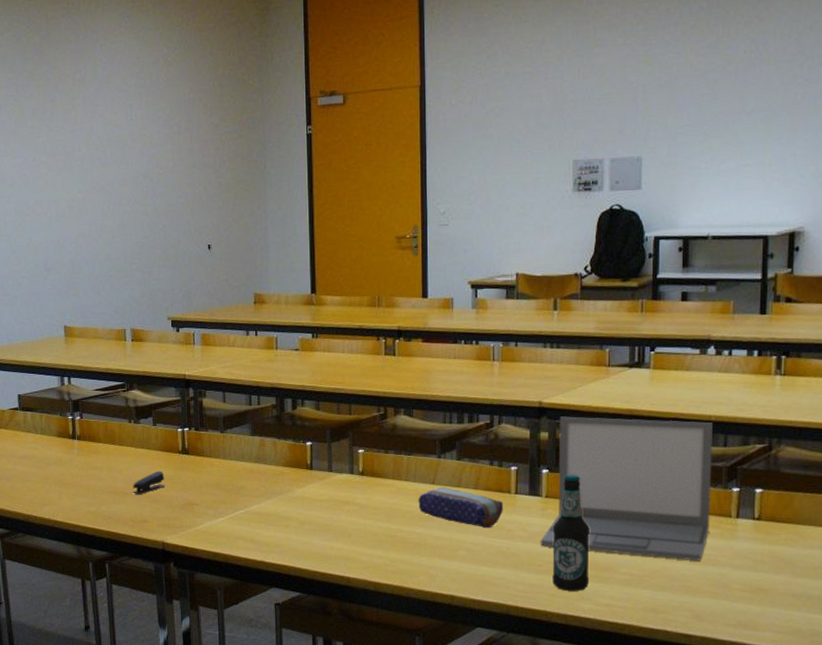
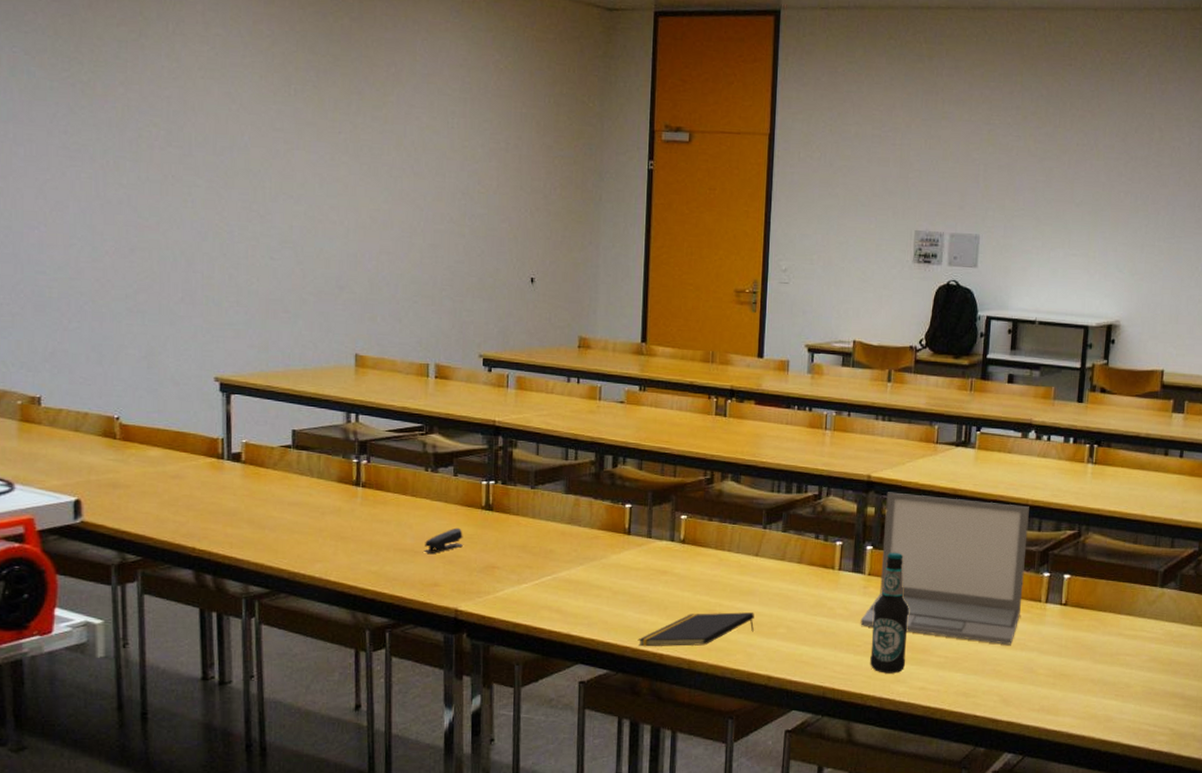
notepad: none [325,537,435,571] -> present [637,612,754,647]
pencil case: present [418,487,503,528] -> none [740,560,826,606]

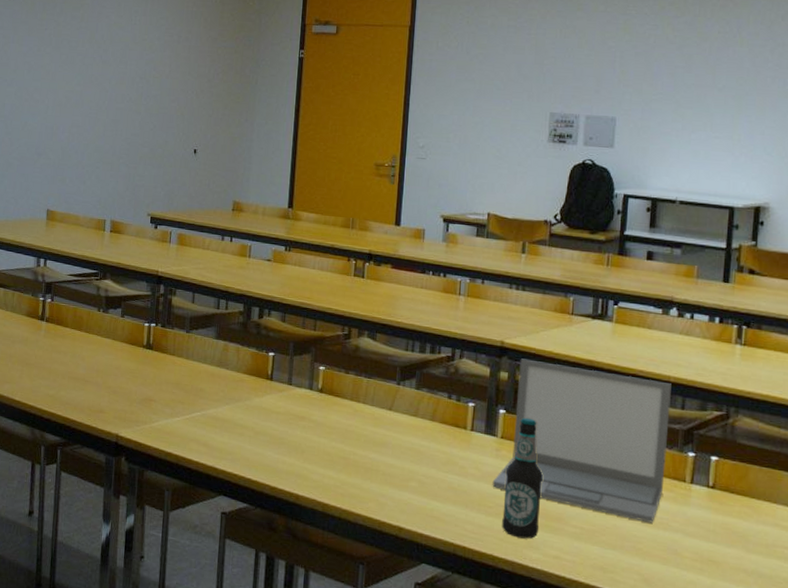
stapler: present [423,527,463,553] -> none [93,362,127,384]
notepad: present [637,612,754,647] -> none [276,459,387,491]

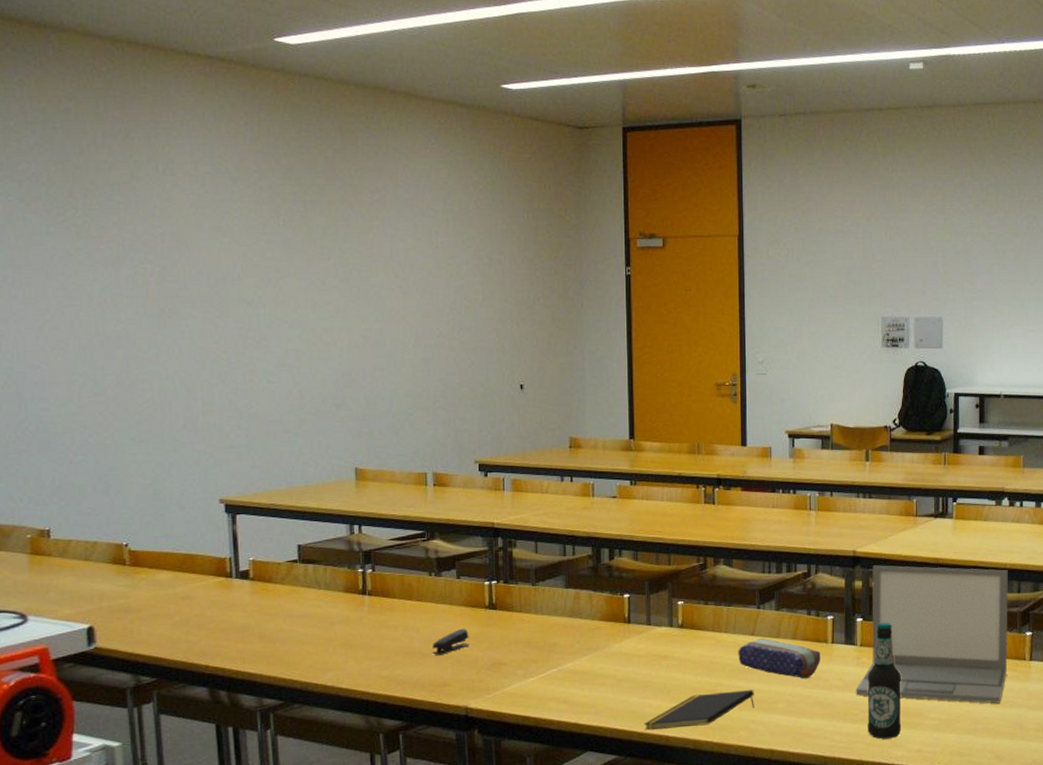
stapler: none [93,362,127,384] -> present [431,628,469,655]
notepad: none [276,459,387,491] -> present [643,690,754,731]
pencil case: none [374,414,458,463] -> present [738,639,820,679]

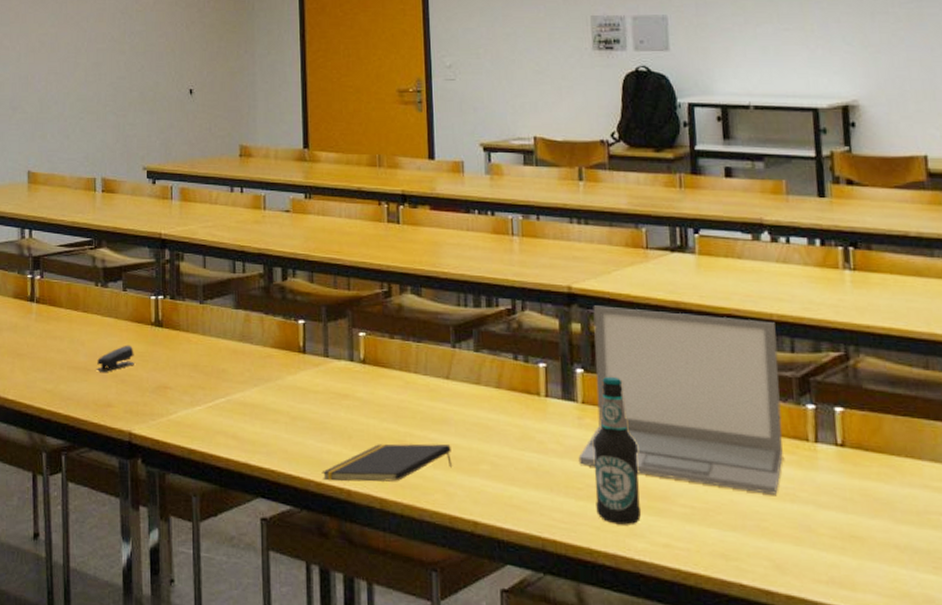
pencil case: present [738,639,820,679] -> none [430,384,532,438]

